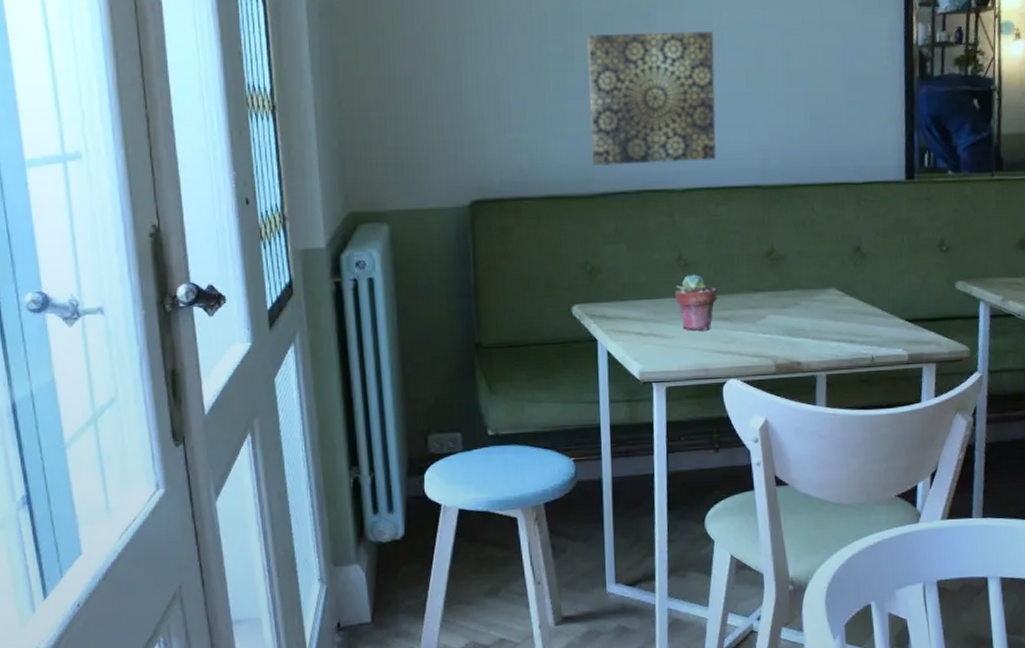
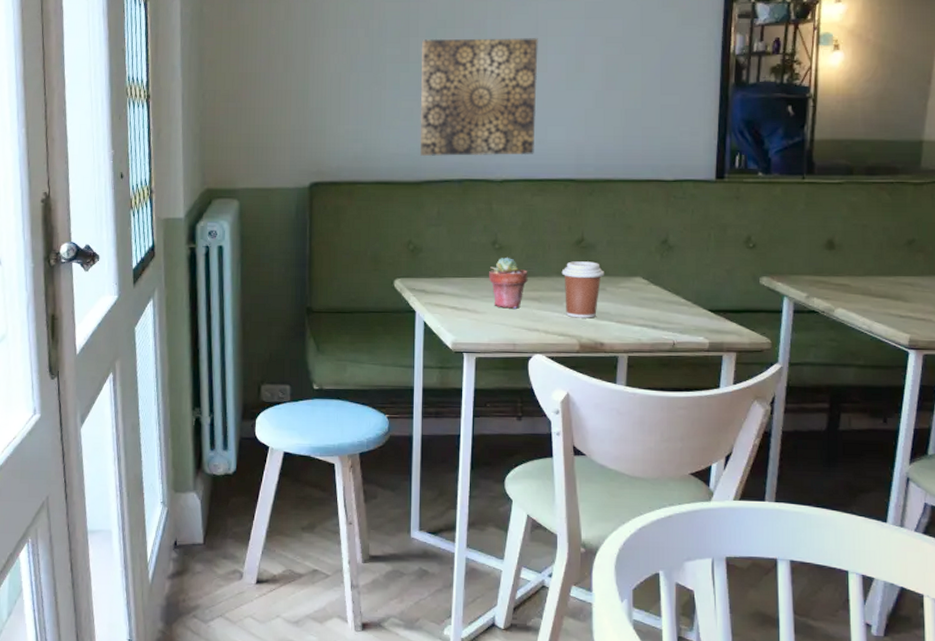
coffee cup: none [752,274,797,337] -> present [561,261,604,318]

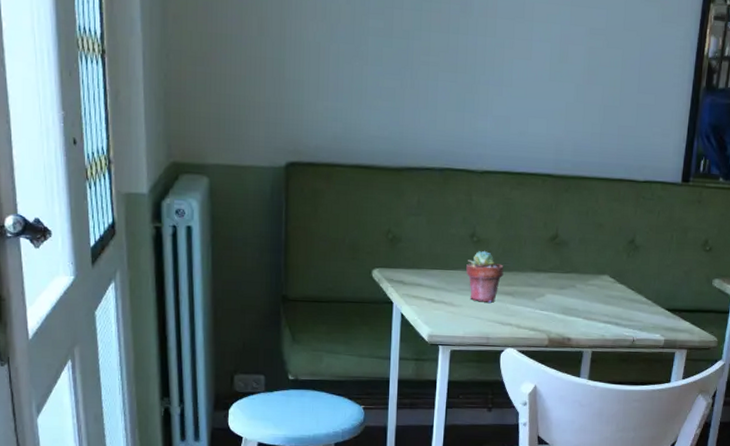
wall art: present [421,38,538,157] -> none [402,13,524,147]
coffee cup: present [561,261,604,318] -> none [535,257,575,314]

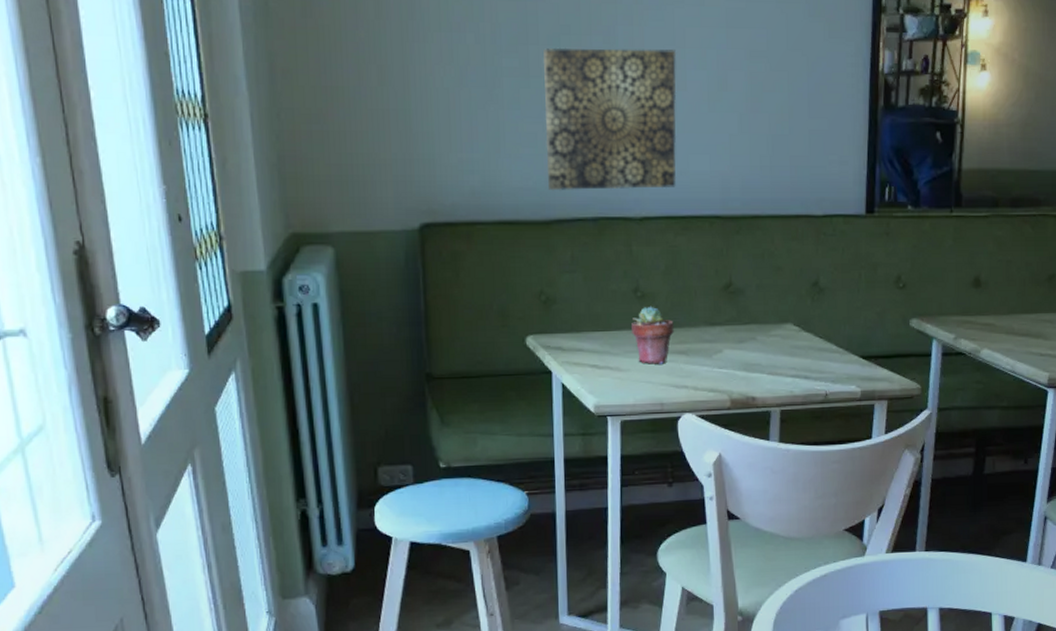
wall art: none [402,13,524,147] -> present [544,47,677,191]

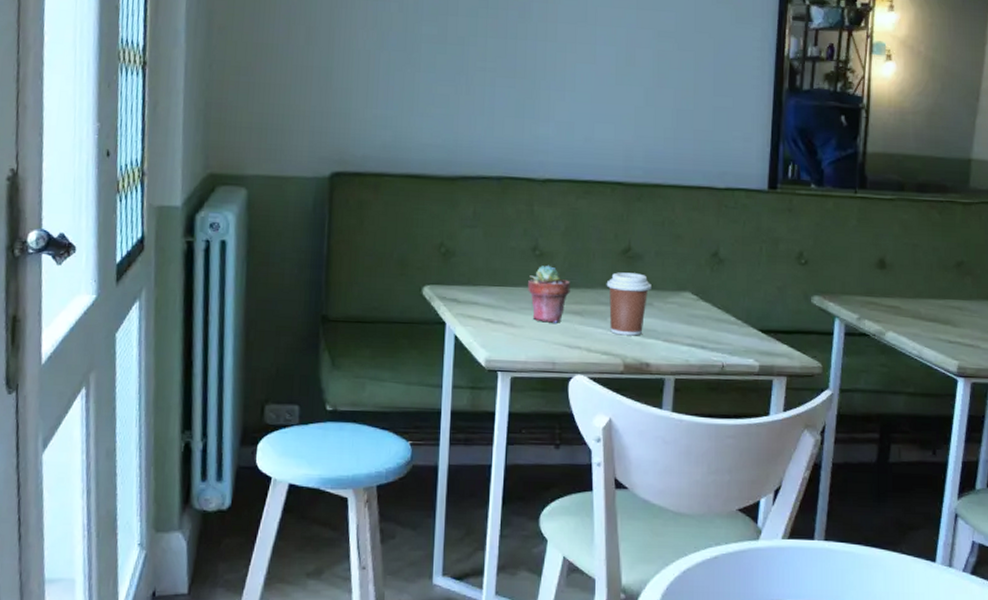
wall art: present [544,47,677,191] -> none [456,19,587,153]
coffee cup: none [709,308,754,372] -> present [606,272,651,336]

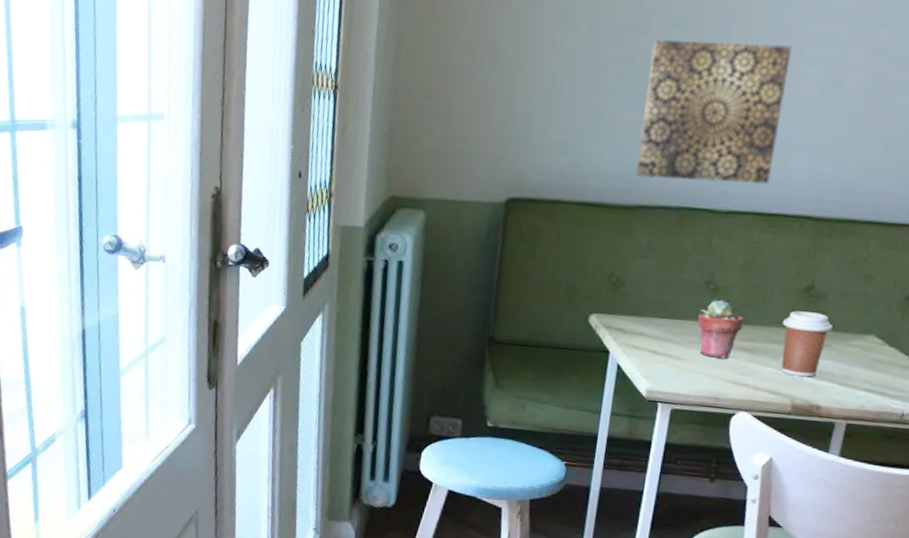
wall art: none [456,19,587,153] -> present [636,39,792,184]

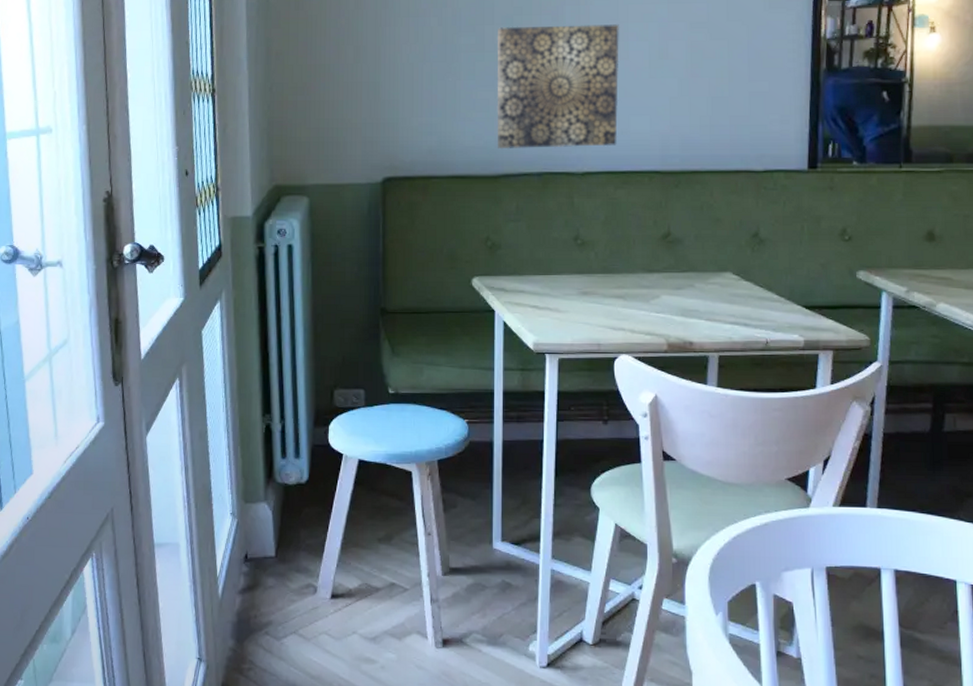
potted succulent: present [697,299,744,359] -> none [571,253,612,307]
coffee cup: present [781,311,833,377] -> none [647,257,692,316]

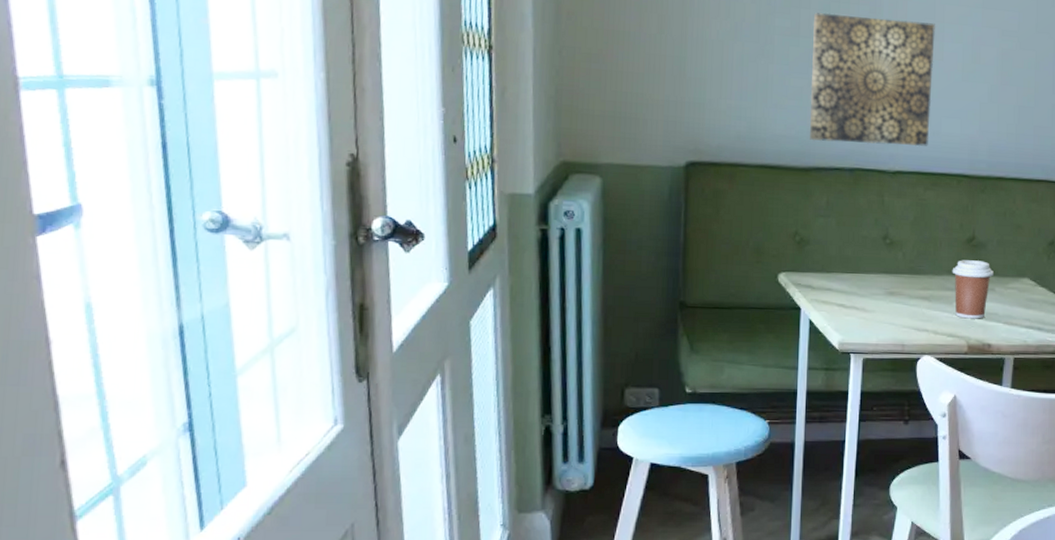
coffee cup: none [647,257,692,316] -> present [952,260,994,319]

